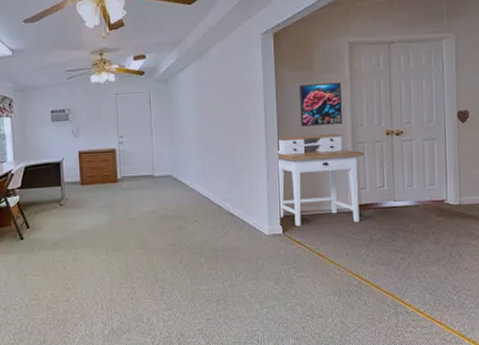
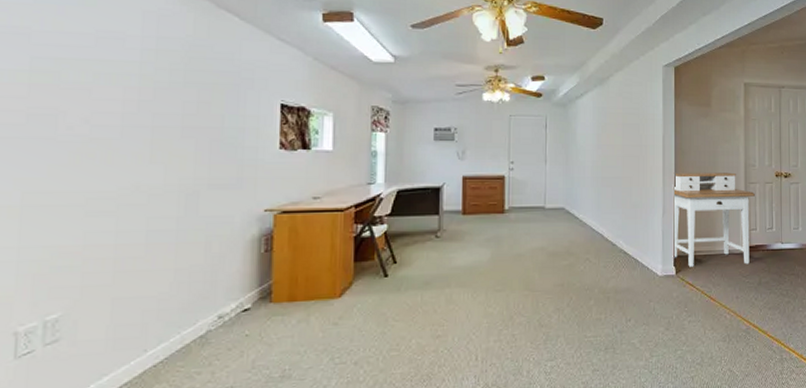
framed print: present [299,83,342,127] -> none [697,121,736,164]

